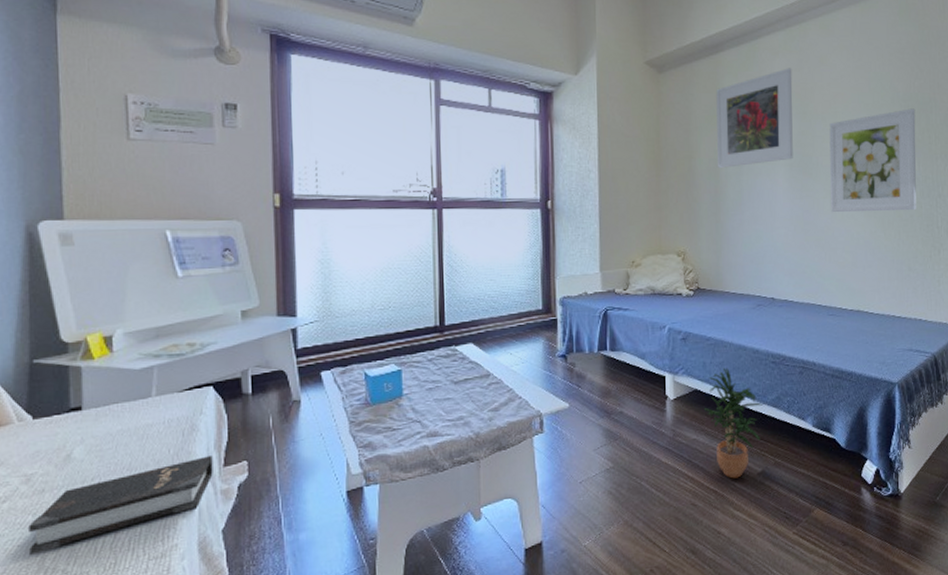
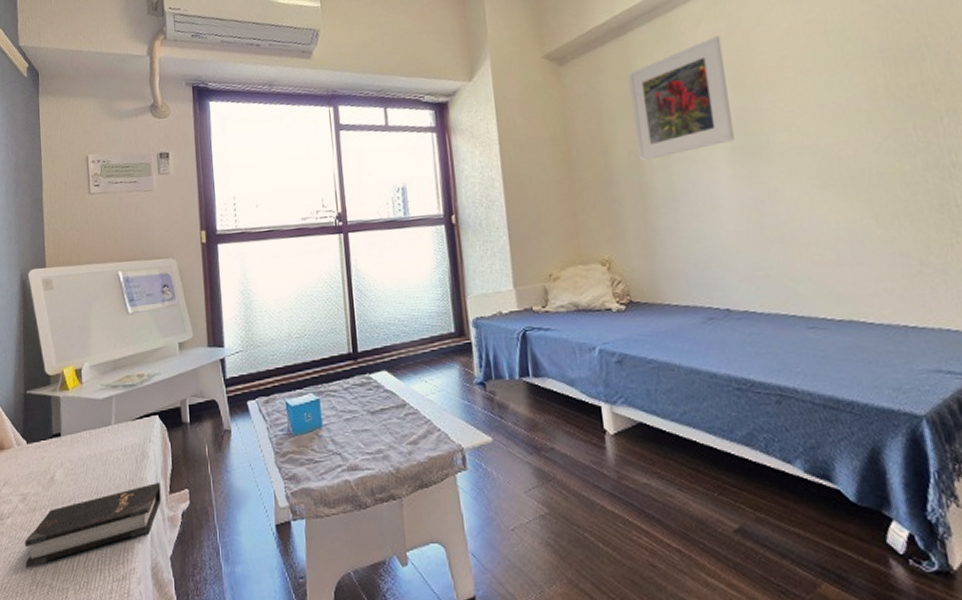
potted plant: present [704,368,764,479] -> none [653,396,733,536]
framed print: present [829,108,916,212] -> none [778,59,920,199]

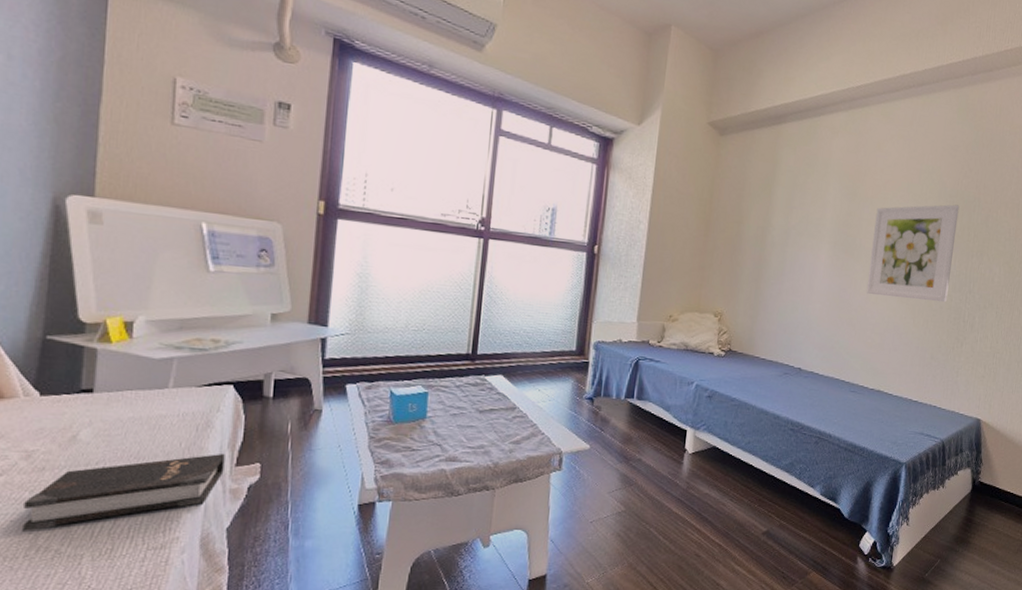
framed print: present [628,35,735,161] -> none [764,148,849,238]
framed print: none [778,59,920,199] -> present [866,204,960,303]

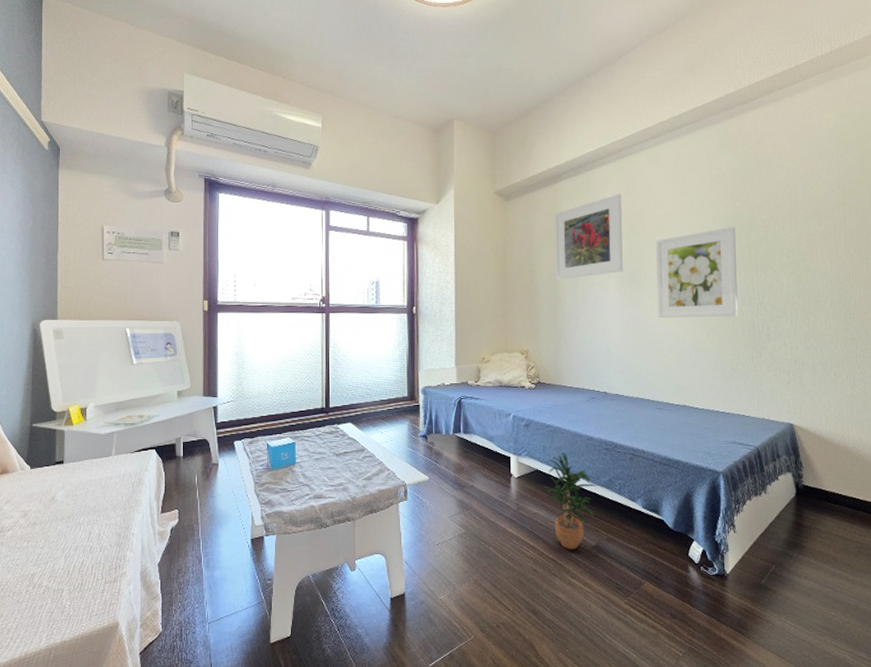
hardback book: present [22,454,225,531] -> none [24,504,153,572]
potted plant: none [719,429,777,535] -> present [544,452,597,550]
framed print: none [764,148,849,238] -> present [555,194,623,279]

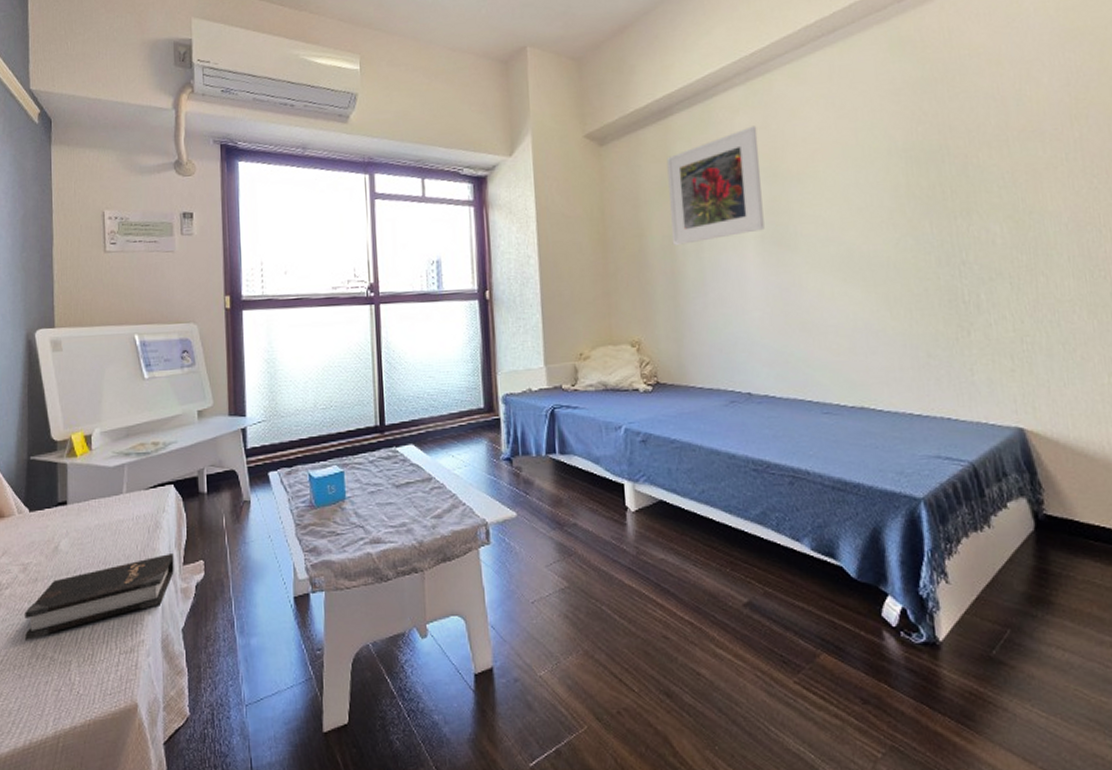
hardback book: none [24,504,153,572] -> present [25,554,174,640]
potted plant: present [544,452,597,550] -> none [671,476,746,609]
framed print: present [656,226,738,318] -> none [808,159,932,289]

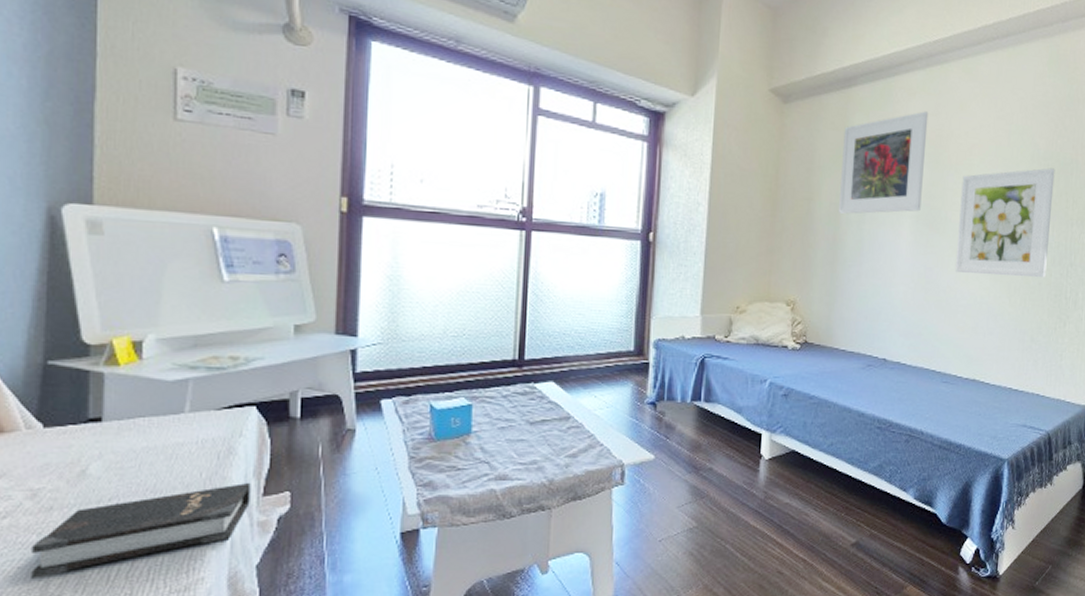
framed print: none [808,159,932,289] -> present [954,168,1055,278]

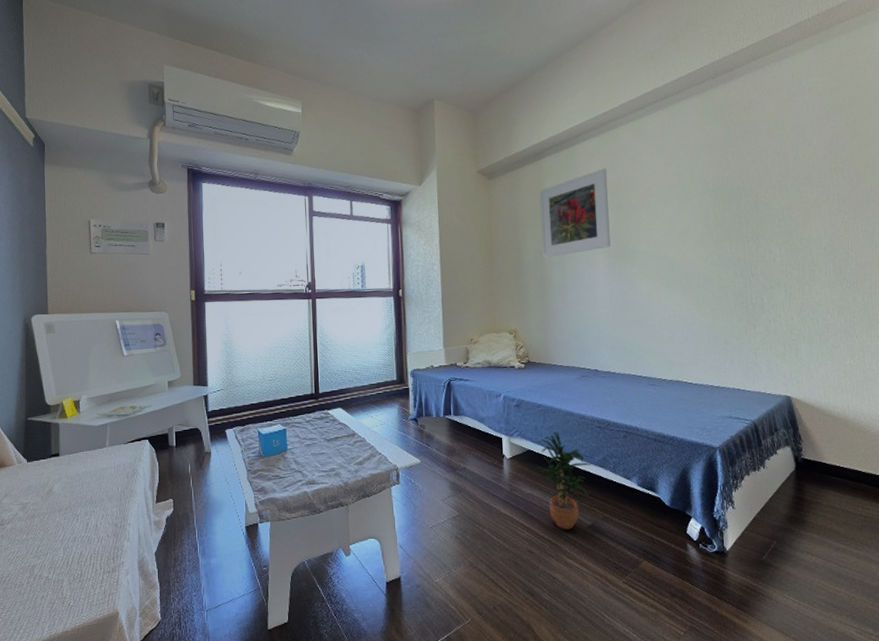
hardback book: present [31,483,251,578] -> none [24,494,149,564]
potted plant: none [800,430,864,548] -> present [537,431,591,530]
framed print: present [954,168,1055,278] -> none [643,197,730,293]

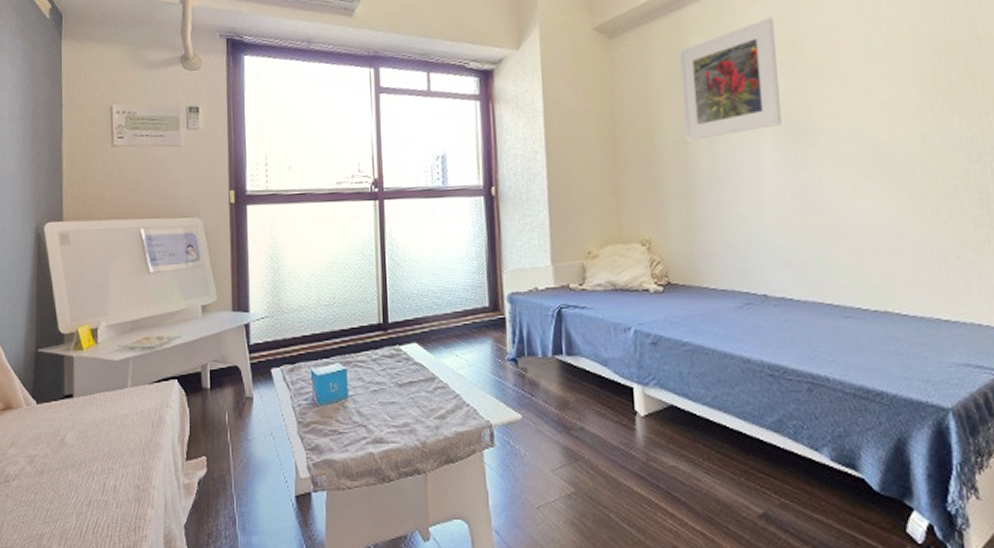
potted plant: present [537,431,591,530] -> none [683,380,761,520]

